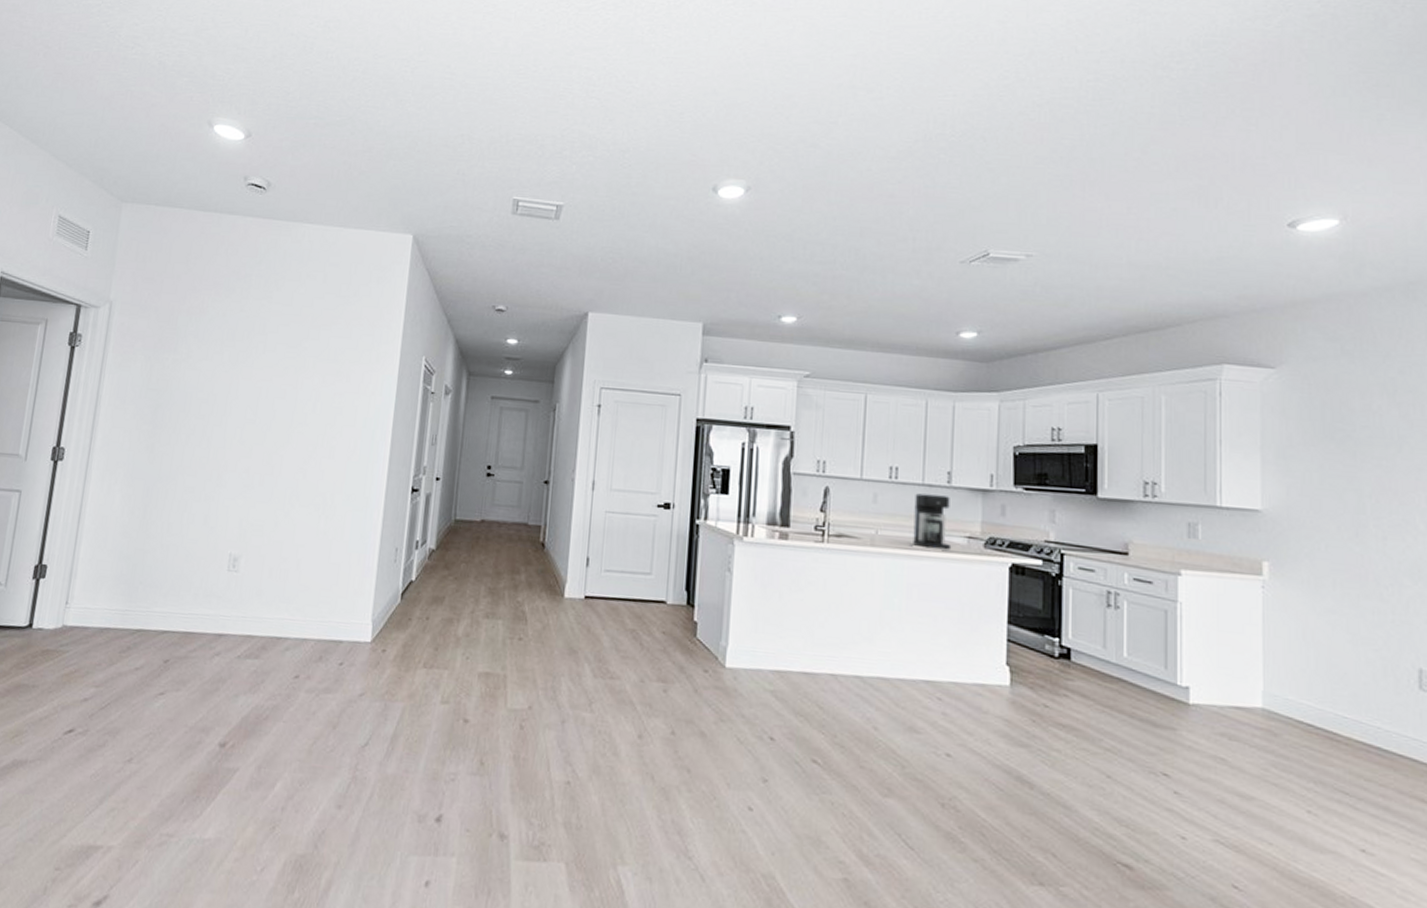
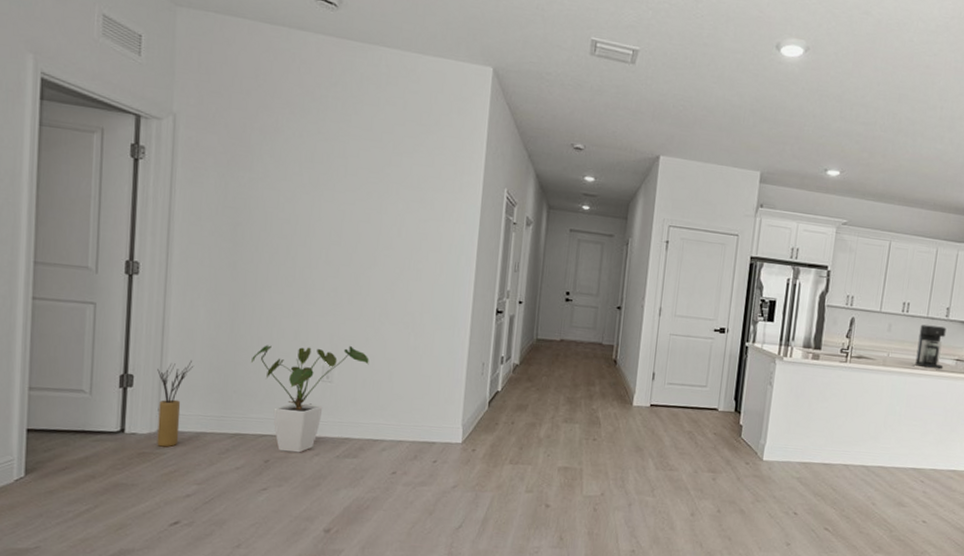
vase: none [61,548,105,645] -> present [157,360,194,447]
house plant: none [159,531,277,652] -> present [250,345,369,453]

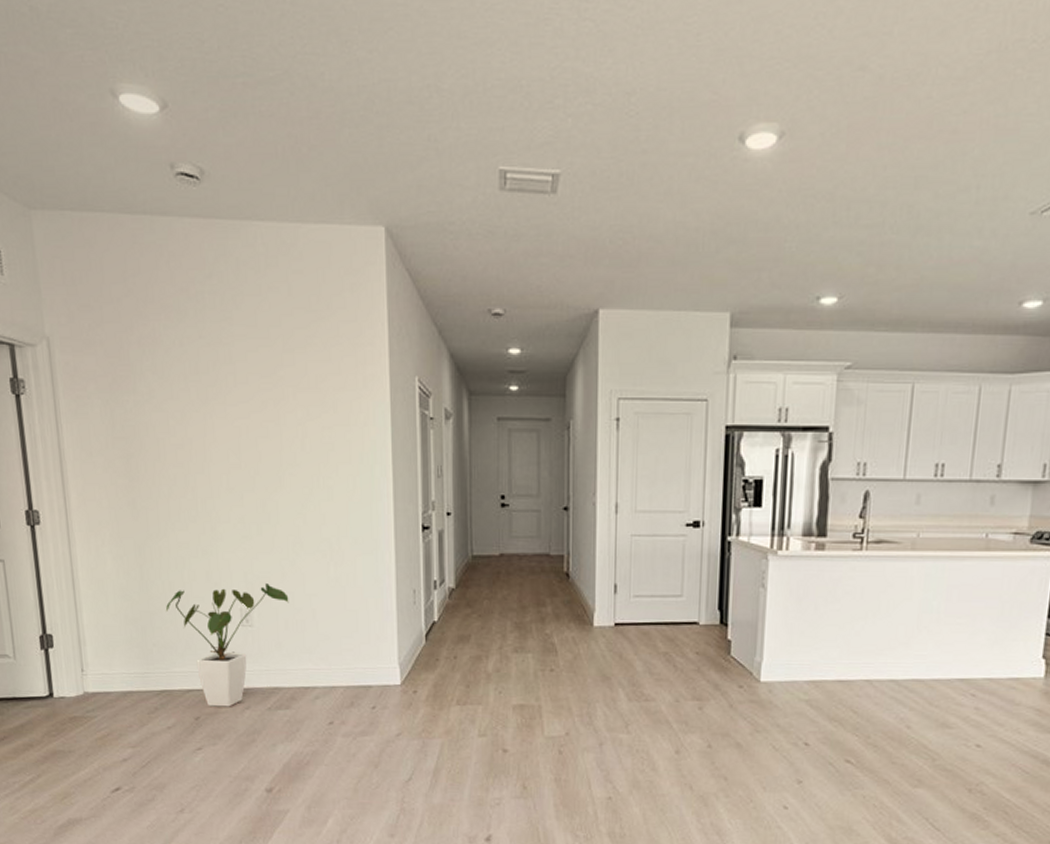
vase: present [157,360,194,447] -> none [74,613,110,710]
coffee maker: present [915,324,947,370] -> none [956,491,998,549]

